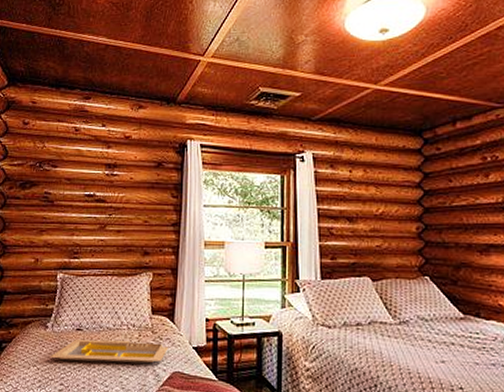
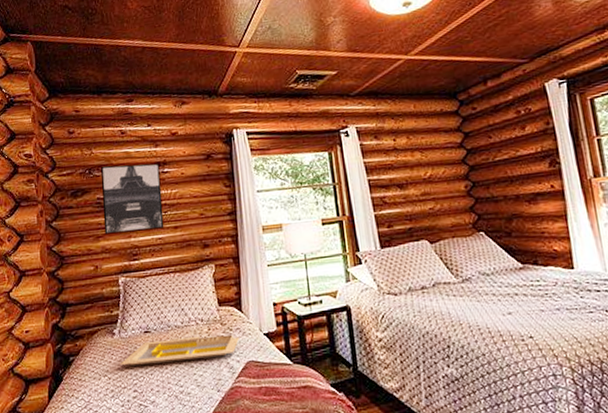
wall art: none [48,161,110,230] -> present [101,163,164,235]

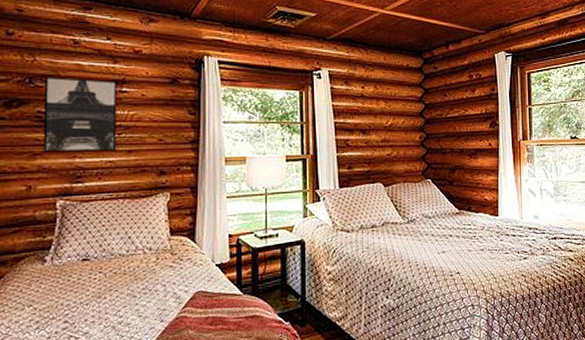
serving tray: present [120,334,240,367] -> none [49,264,190,296]

